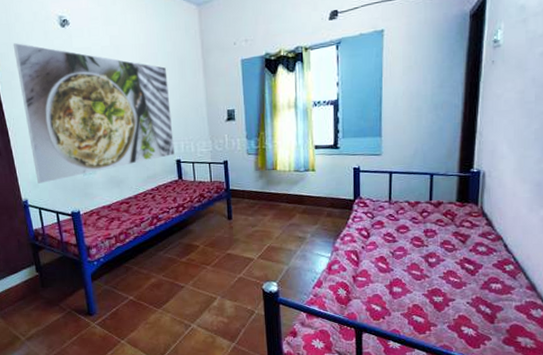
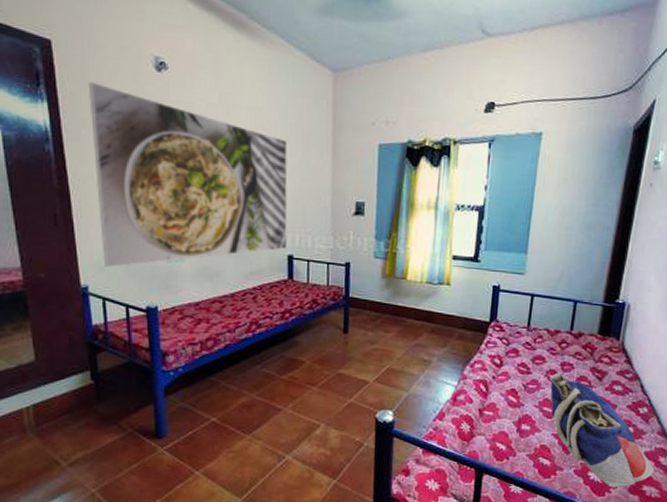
tote bag: none [415,239,527,340] -> present [550,373,655,488]

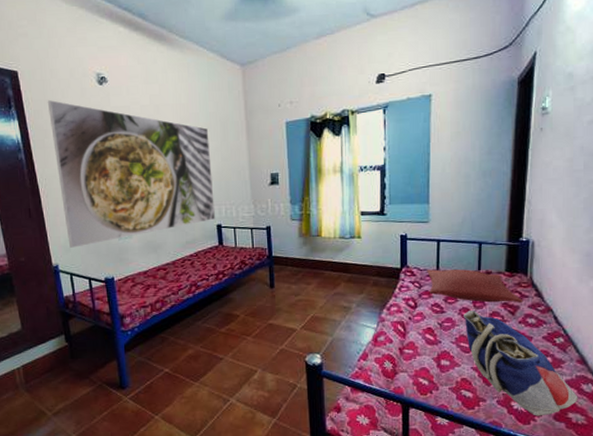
pillow: none [516,326,613,369] -> present [426,269,523,303]

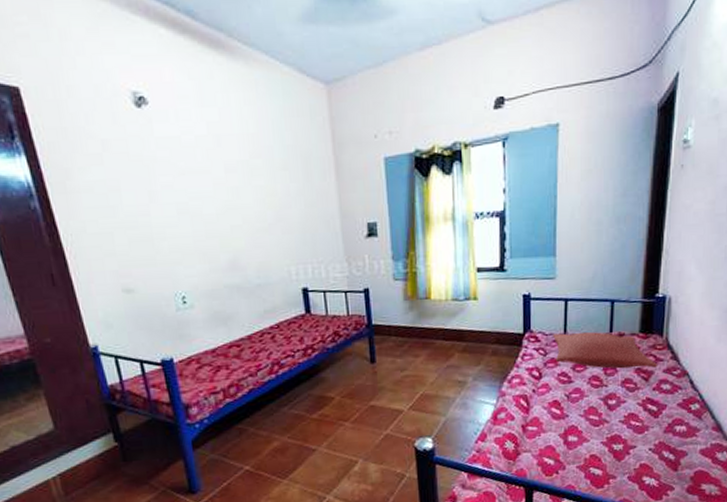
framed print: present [47,100,215,248] -> none [65,128,300,323]
tote bag: present [464,310,578,416] -> none [593,378,712,490]

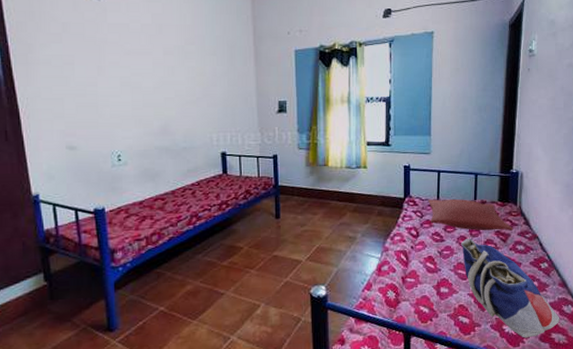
tote bag: none [593,378,712,490] -> present [461,239,560,338]

